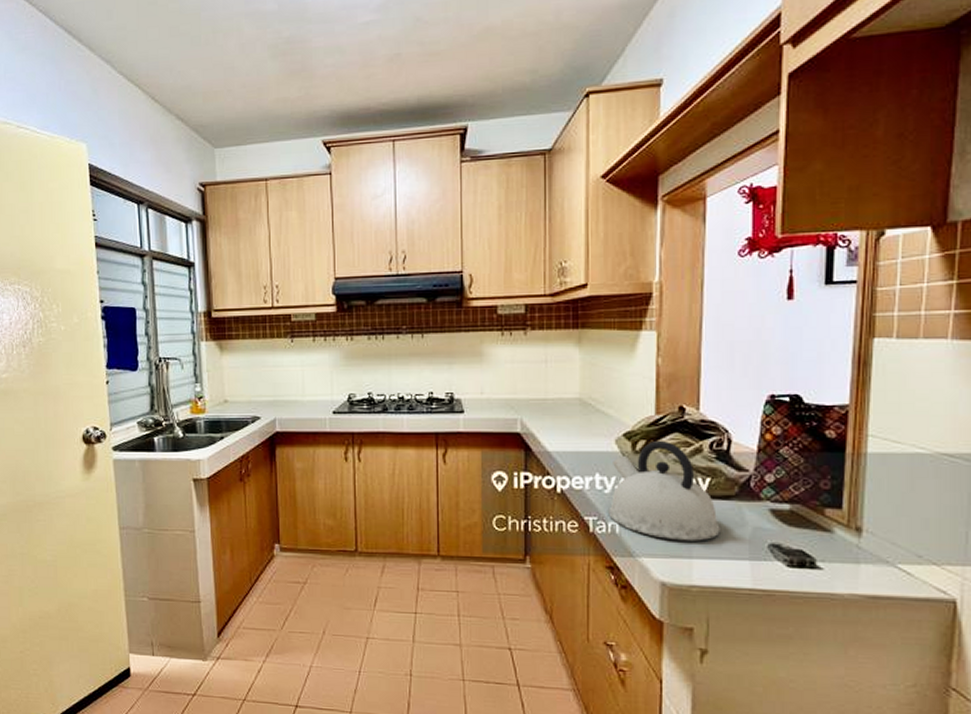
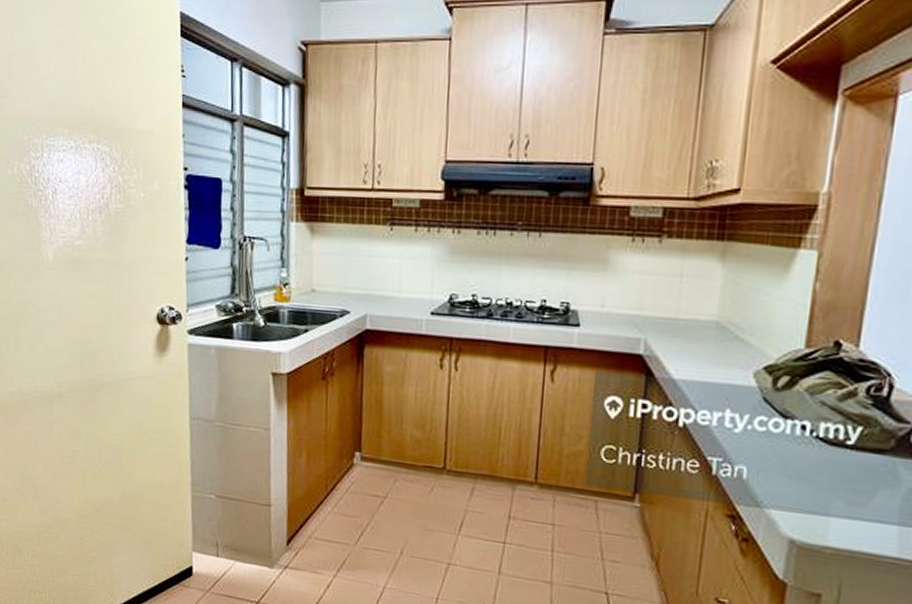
kettle: present [608,440,720,541] -> none [736,377,868,498]

